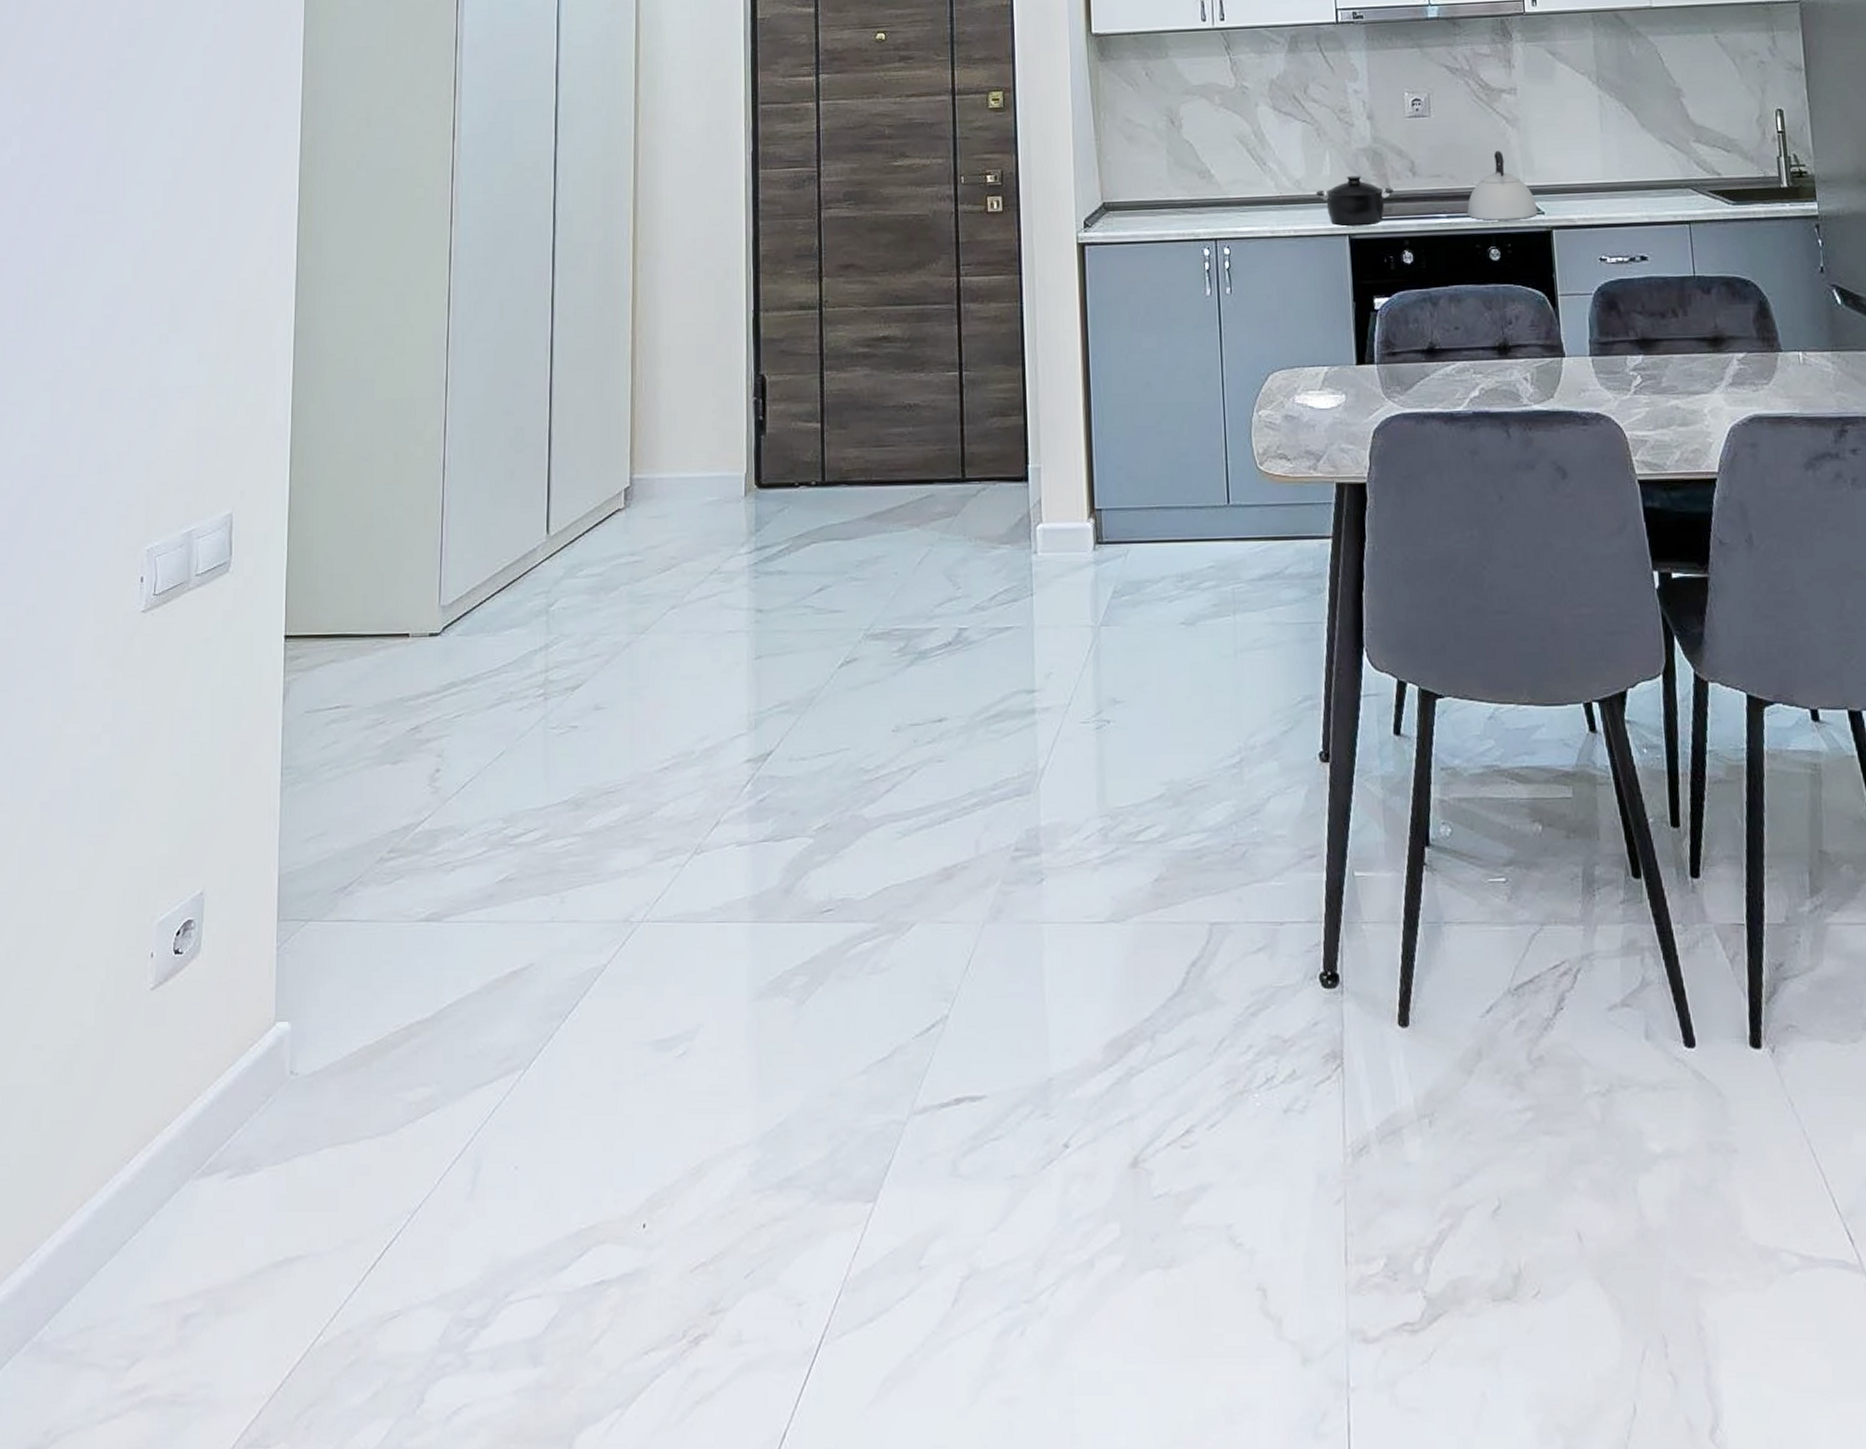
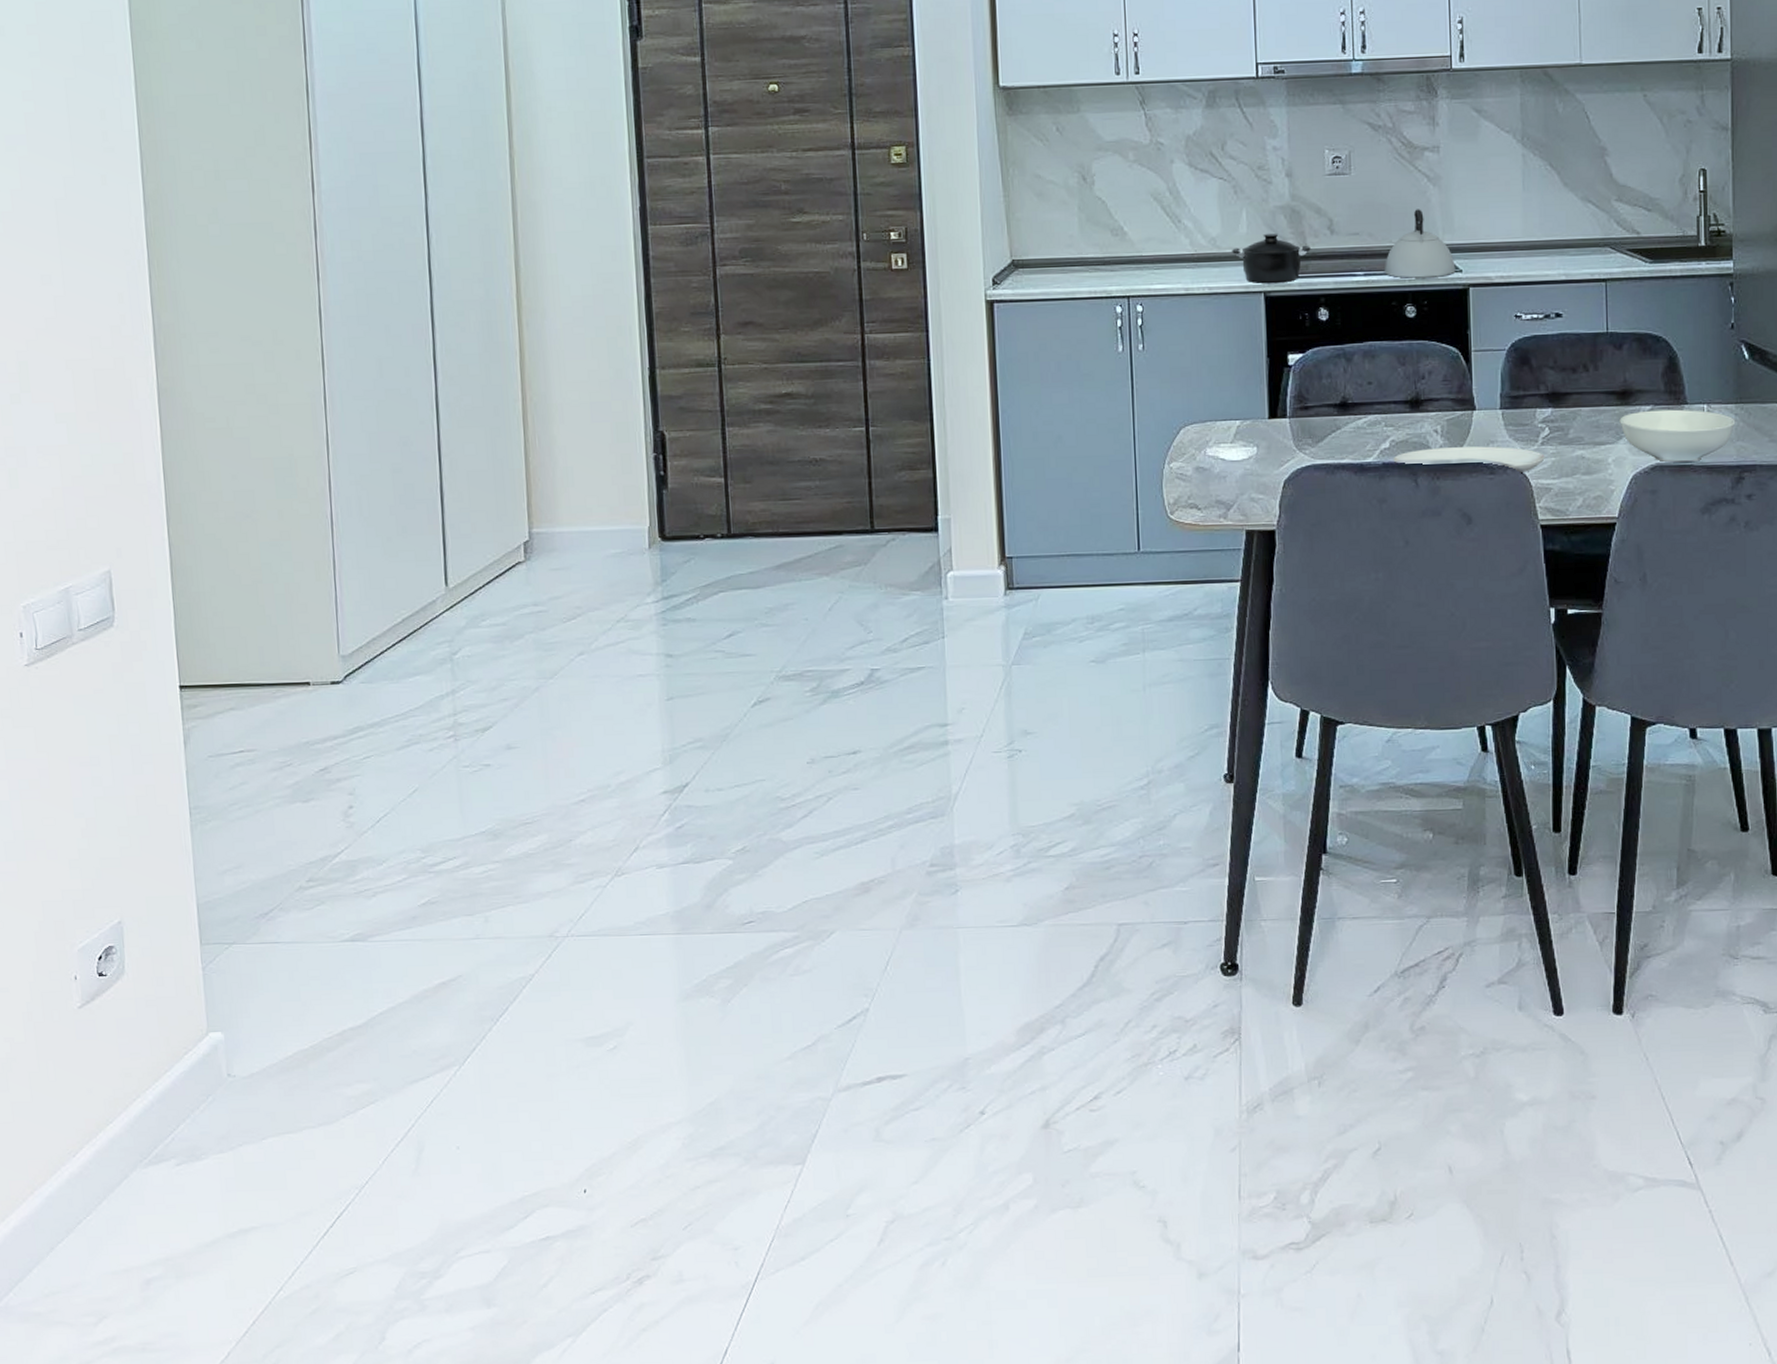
plate: none [1483,395,1639,425] -> present [1393,446,1545,474]
bowl: none [1713,357,1834,415] -> present [1619,409,1736,463]

